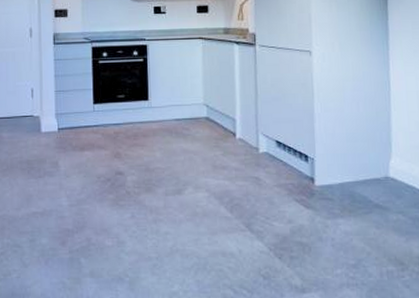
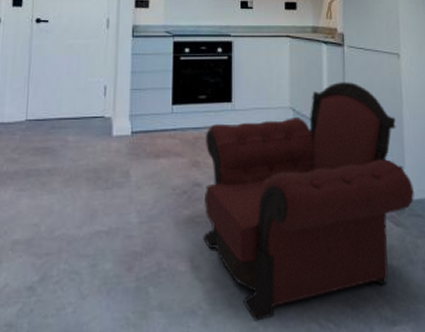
armchair: none [126,79,324,287] -> present [203,82,414,321]

